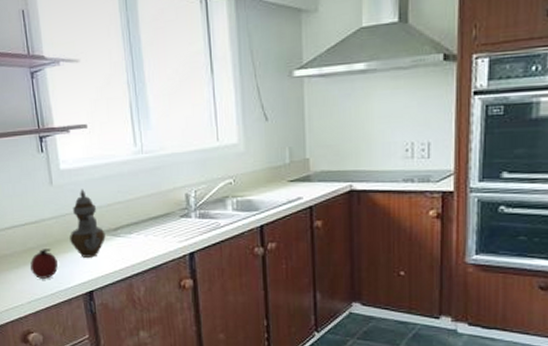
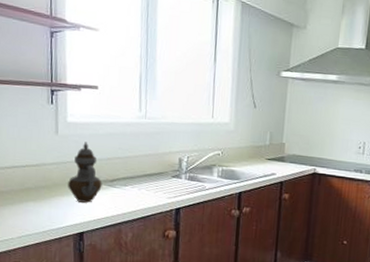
fruit: present [30,249,58,279] -> none [26,190,53,218]

